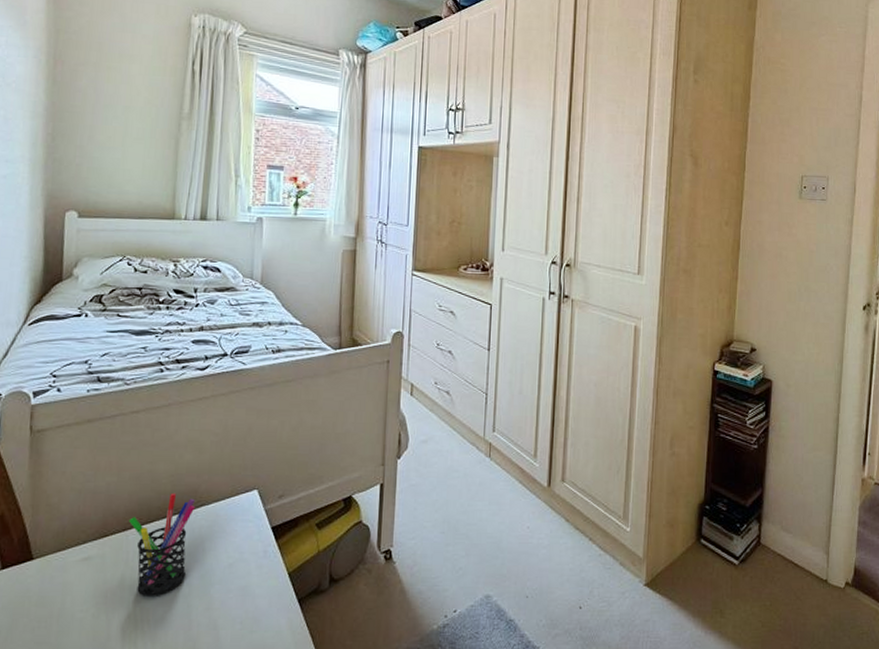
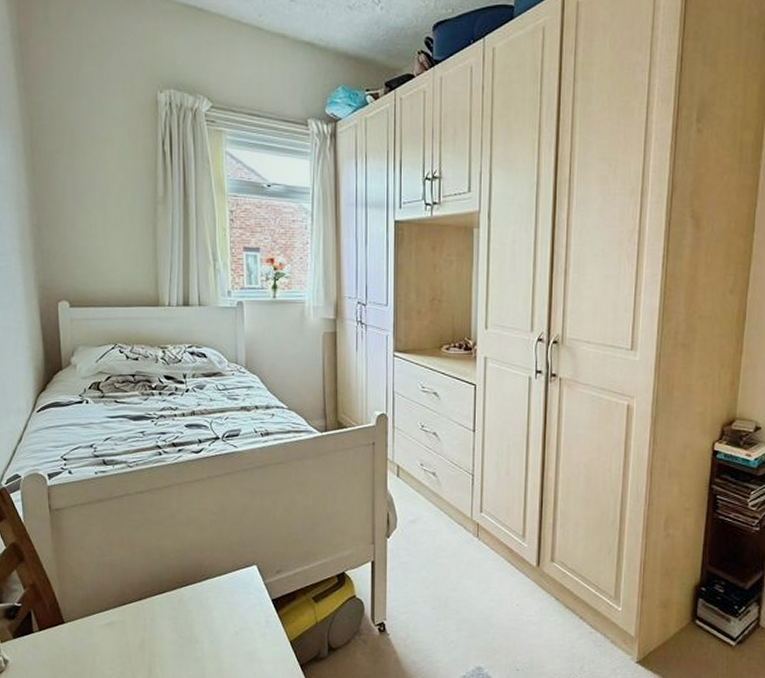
pen holder: present [128,492,196,596] -> none [143,566,201,658]

